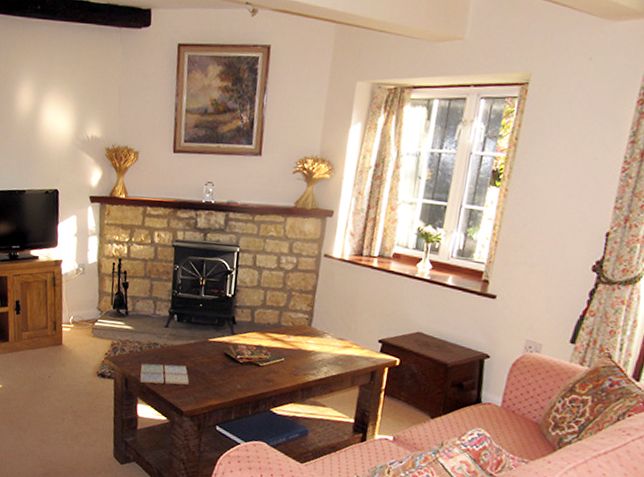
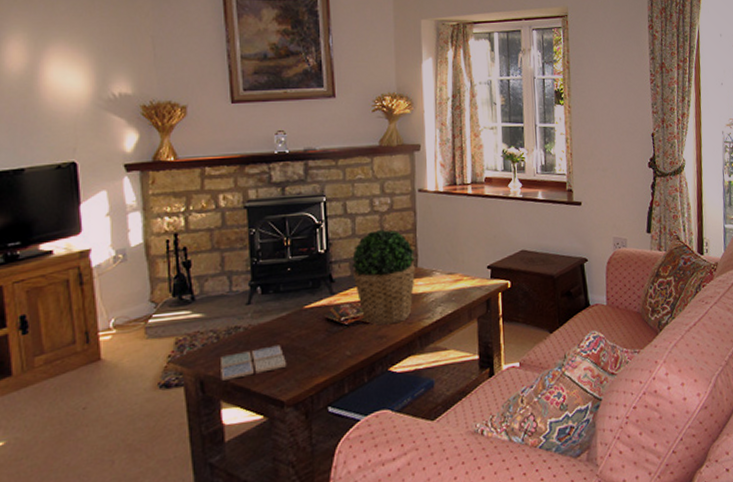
potted plant: none [252,285,311,372] -> present [352,229,415,325]

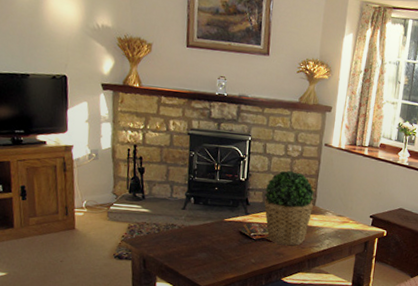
drink coaster: present [221,345,286,381] -> none [158,244,206,263]

